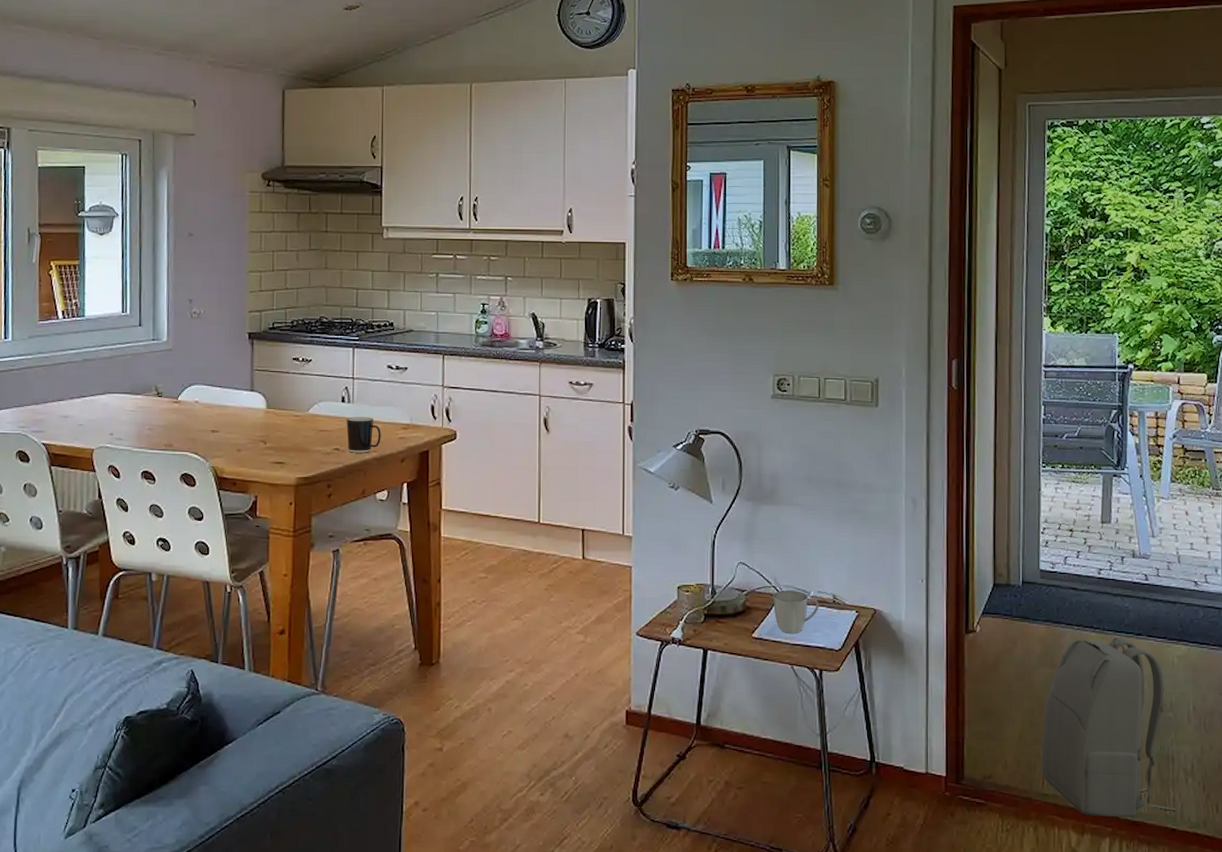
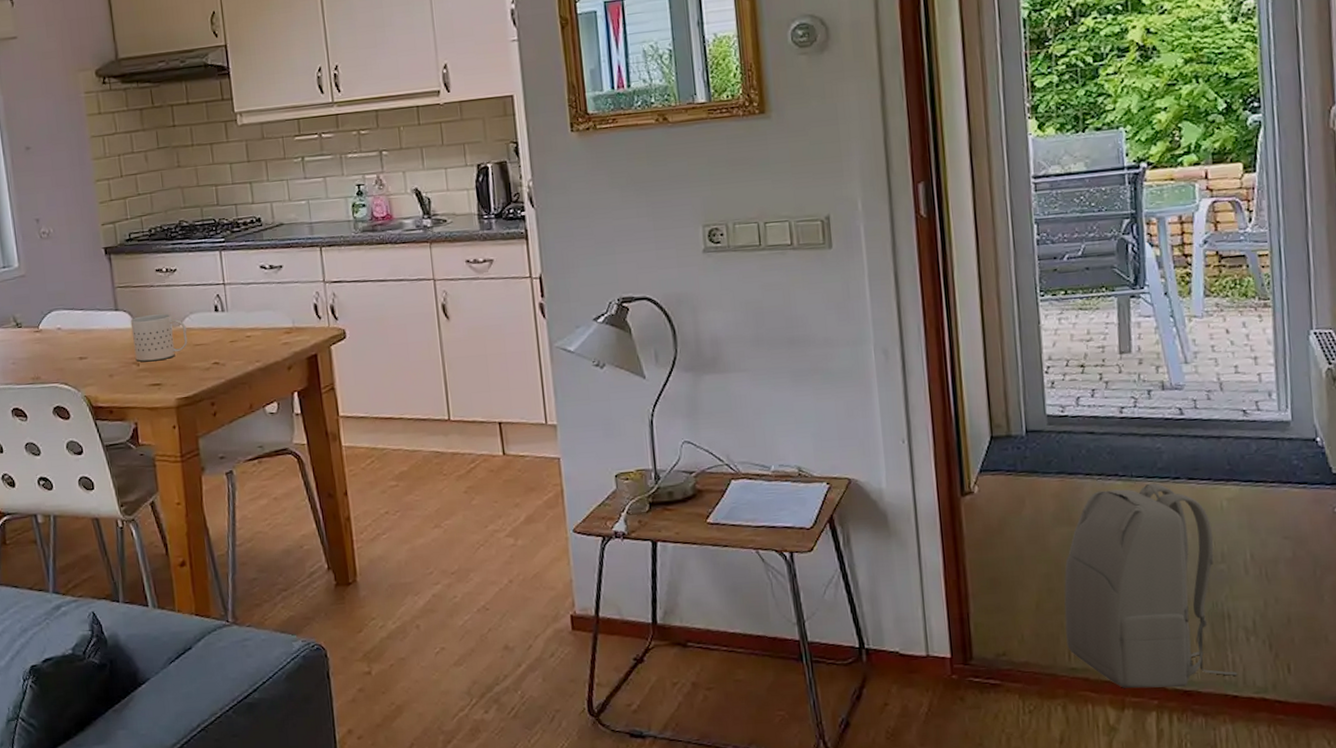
mug: none [263,399,314,441] -> present [130,313,188,362]
mug: present [346,417,381,453] -> none [223,324,263,366]
mug: present [773,591,819,634] -> none [727,467,783,516]

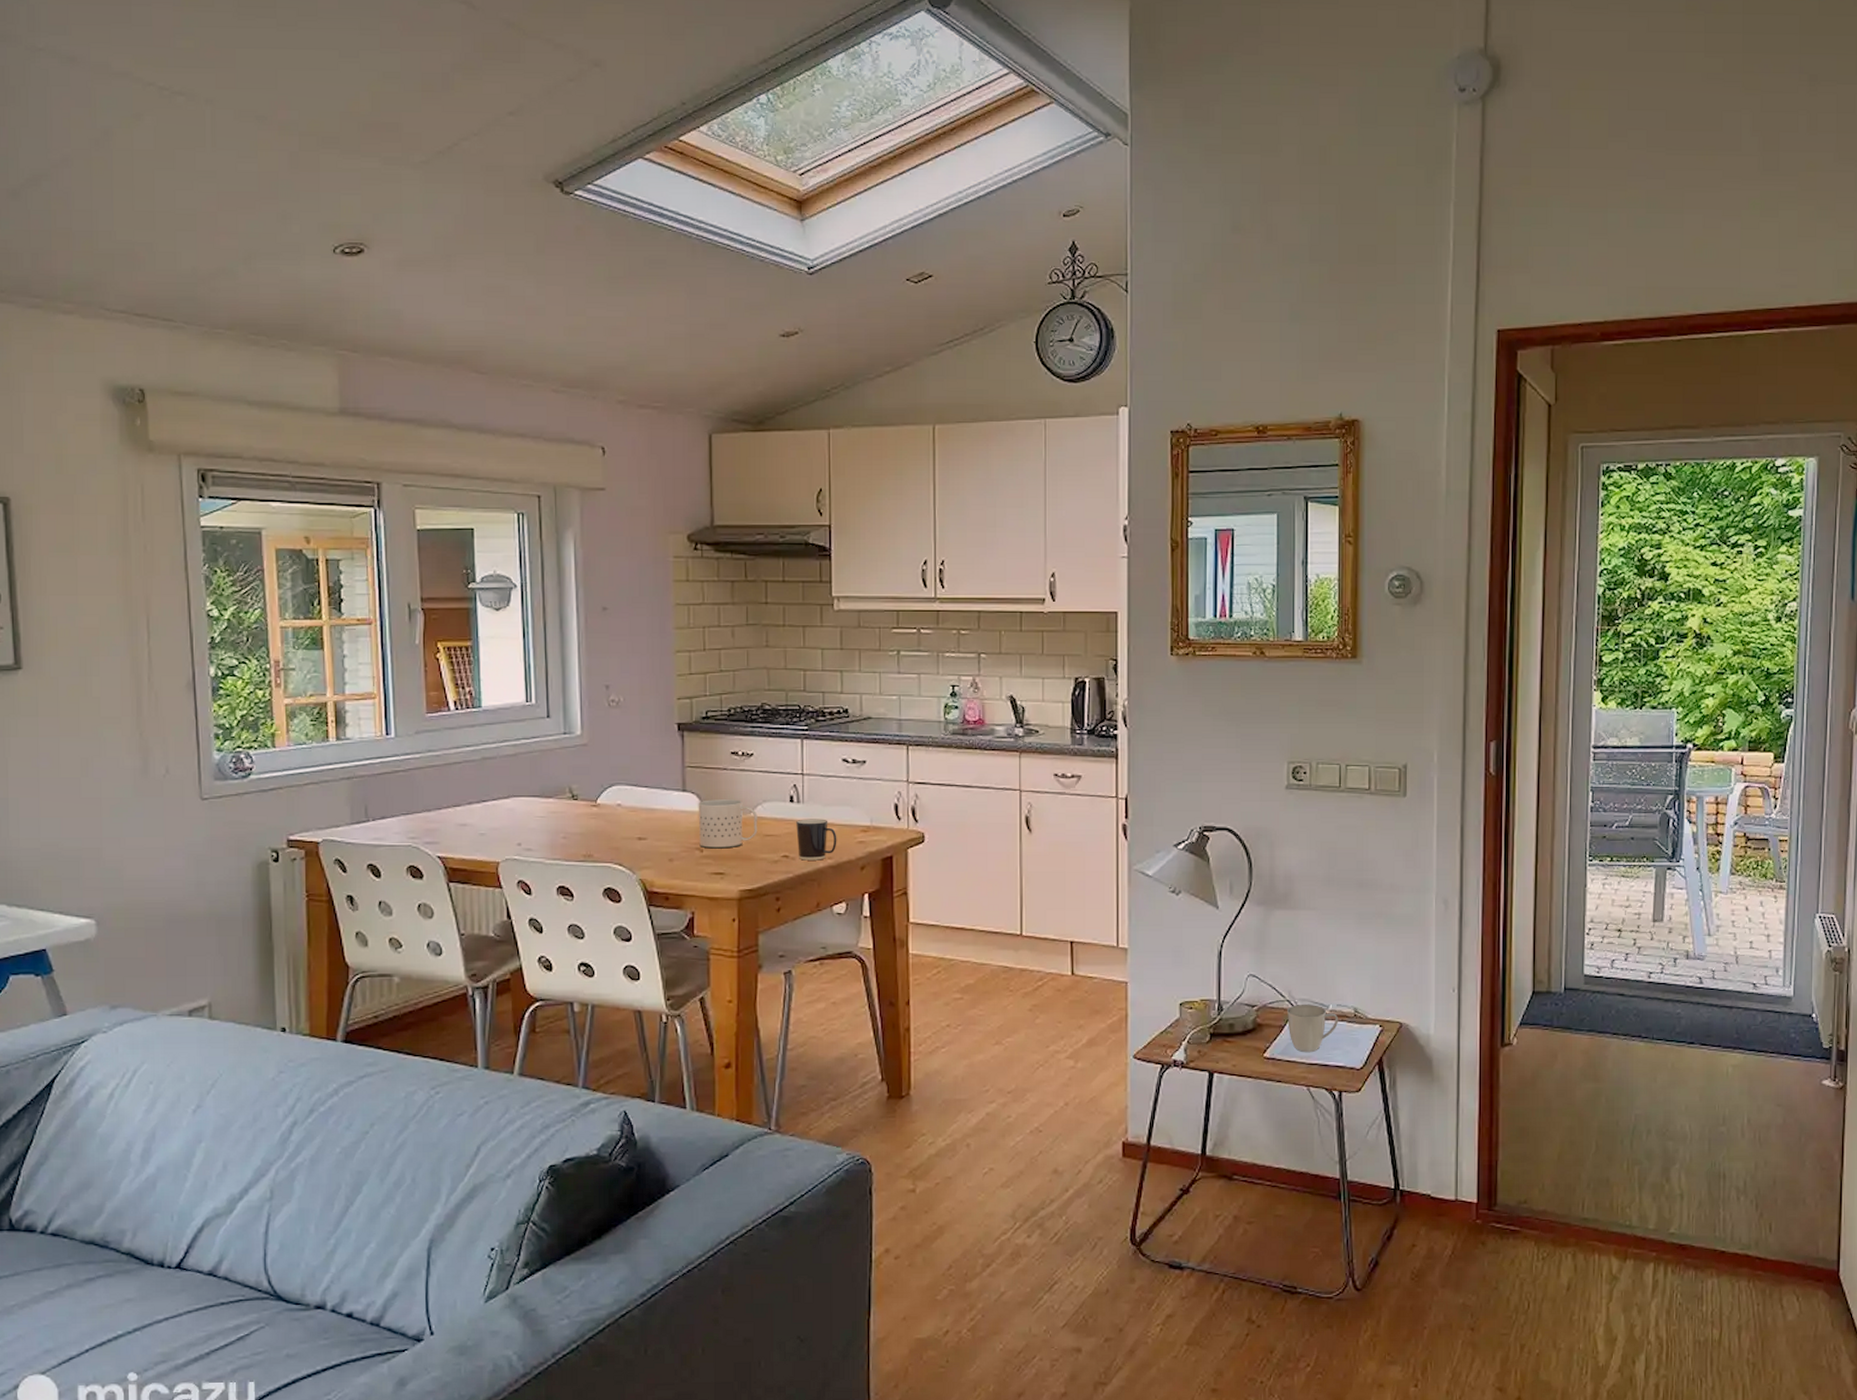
mug: none [223,324,263,366] -> present [796,819,837,861]
mug: none [727,467,783,516] -> present [1287,1005,1339,1053]
backpack: present [1064,483,1238,689] -> none [1582,1046,1727,1241]

